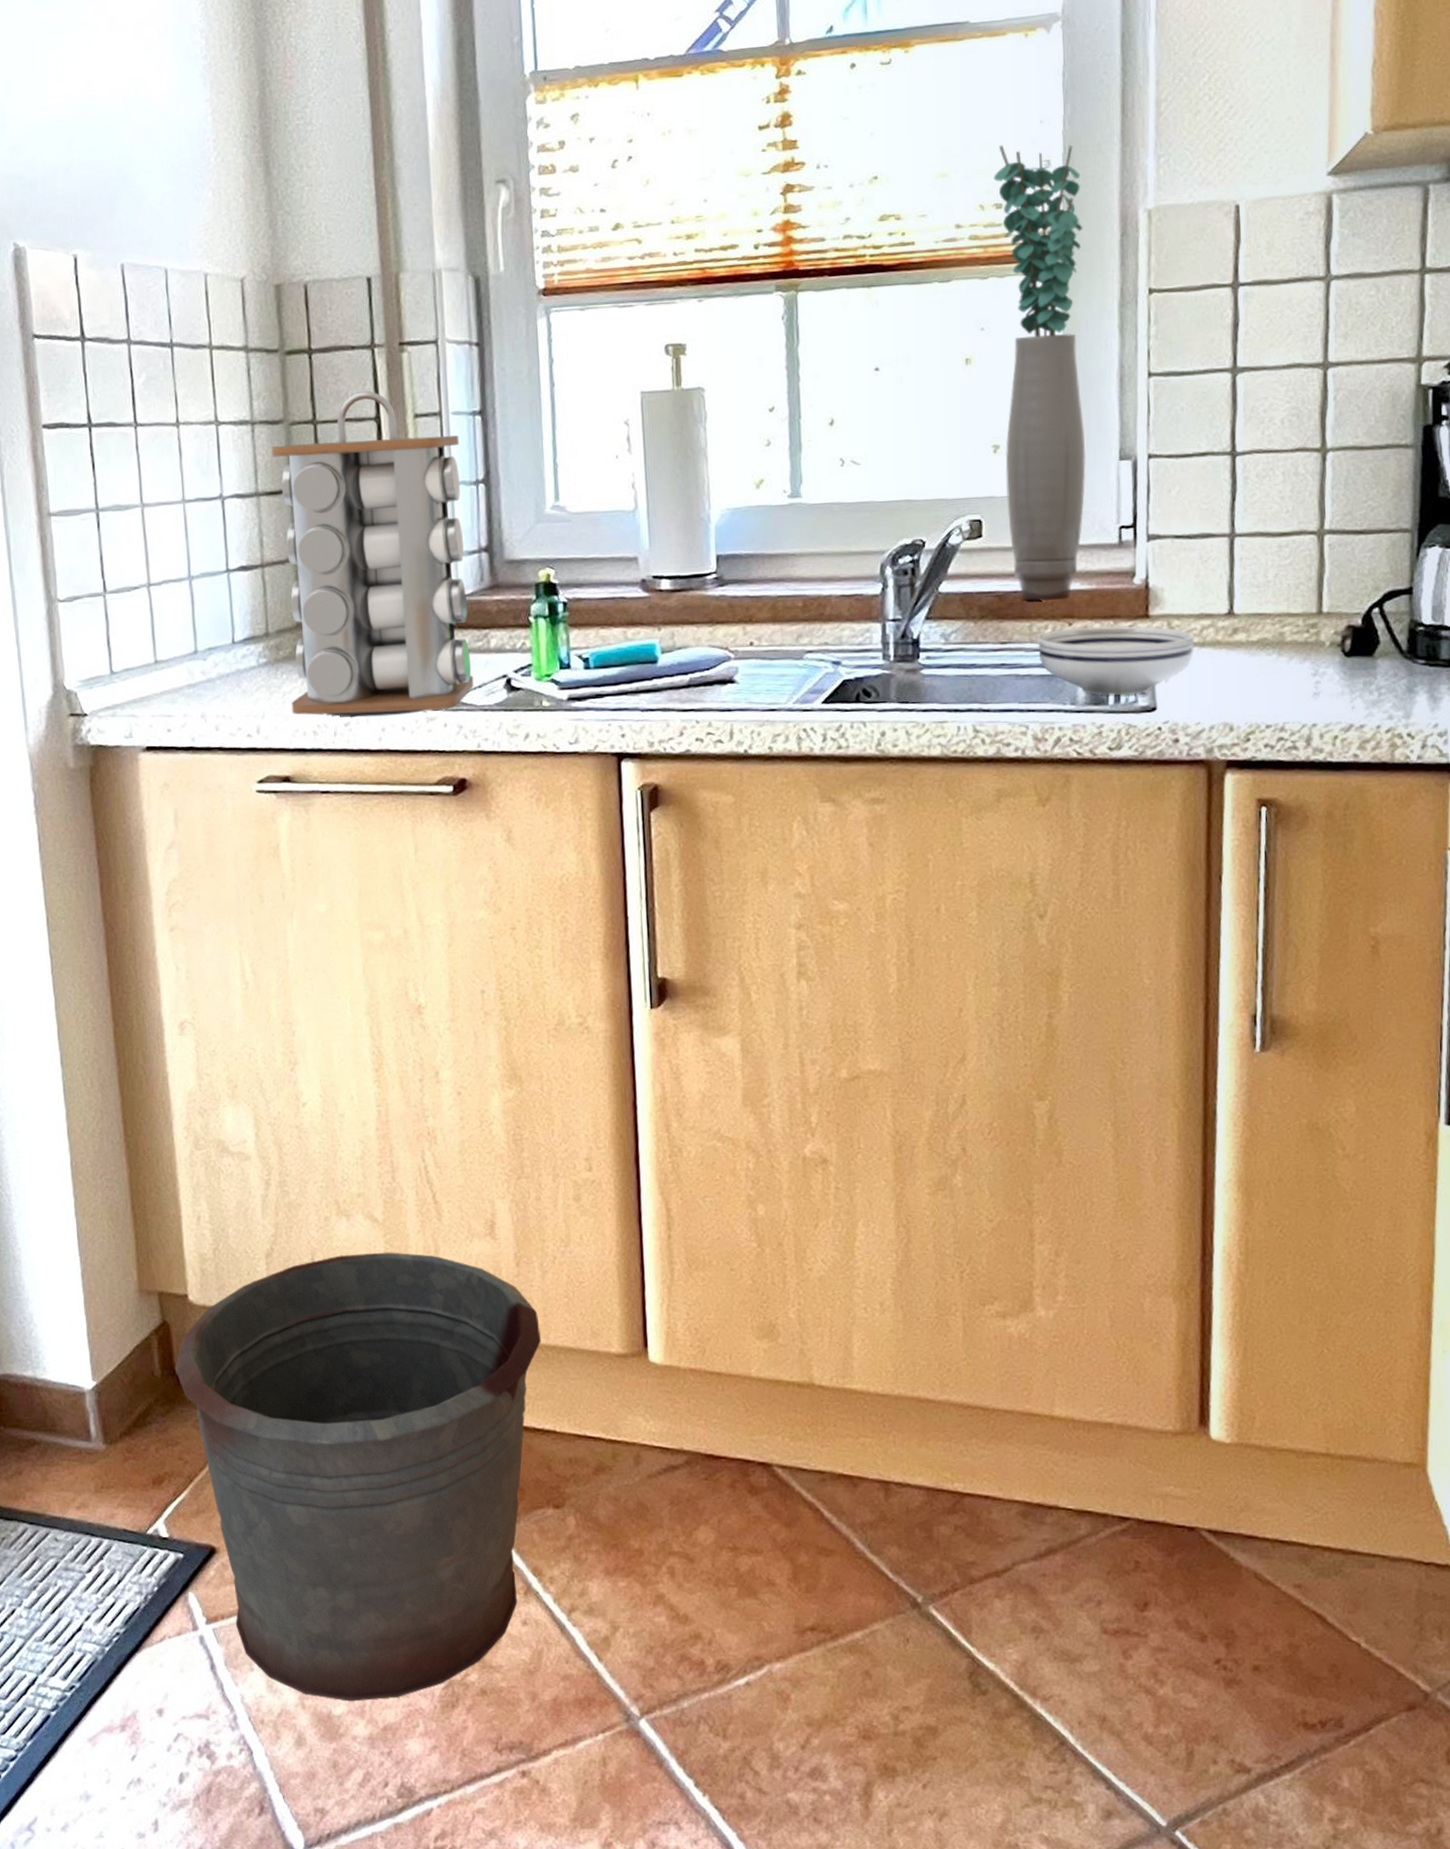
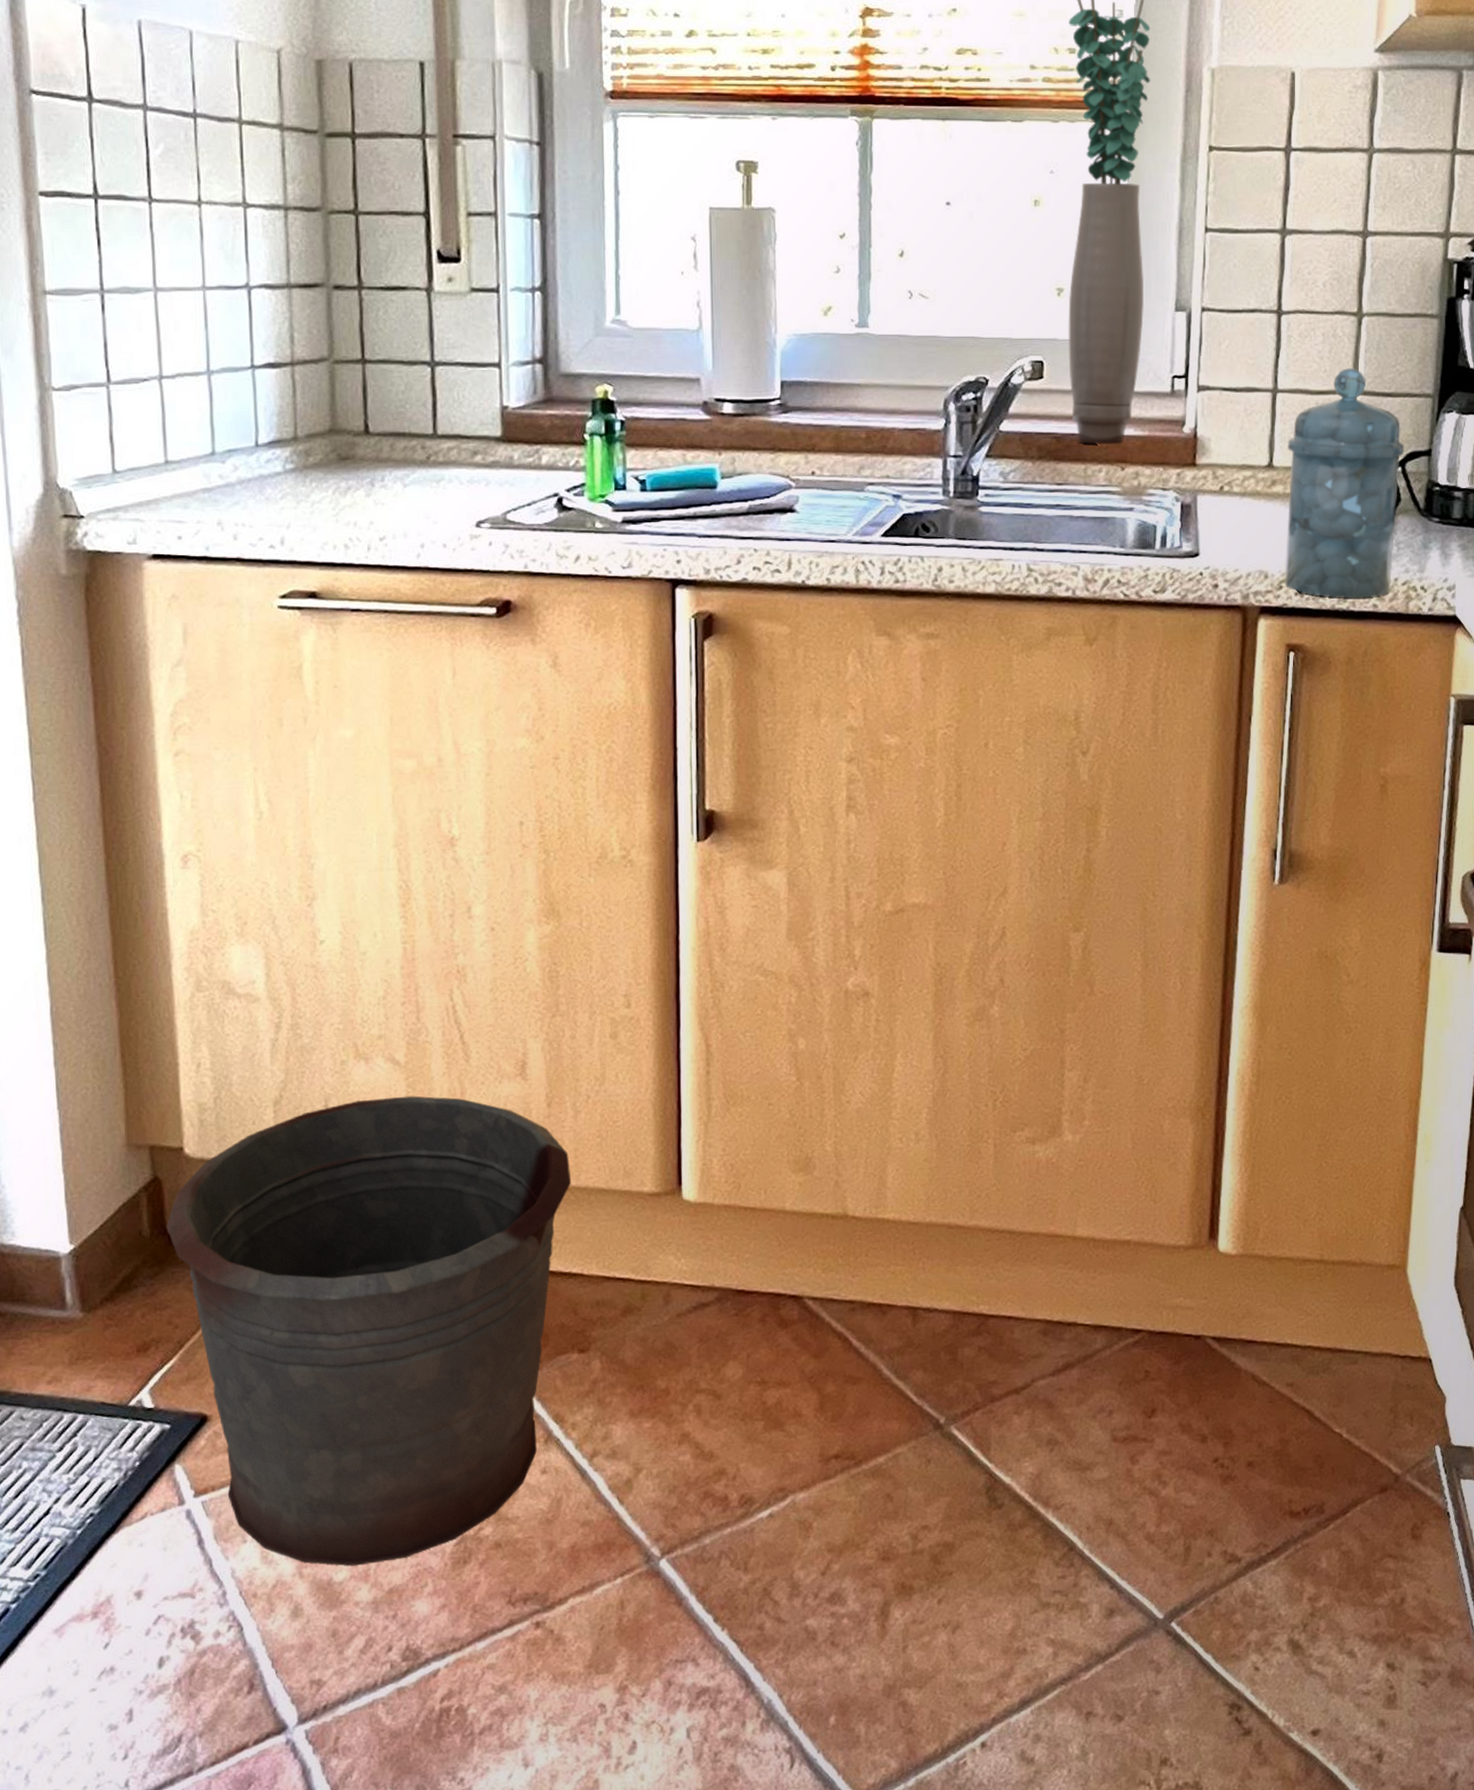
spice rack: present [271,391,474,717] -> none [307,184,523,532]
bowl: present [1037,625,1195,695] -> none [1092,472,1237,540]
canister: none [1249,507,1382,748] -> present [1284,368,1405,598]

